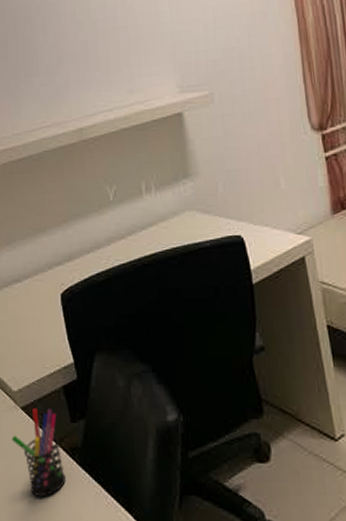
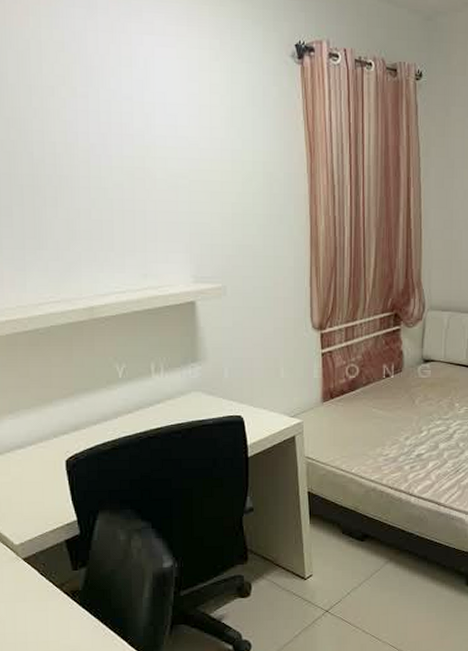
pen holder: present [11,407,66,496] -> none [12,558,66,631]

